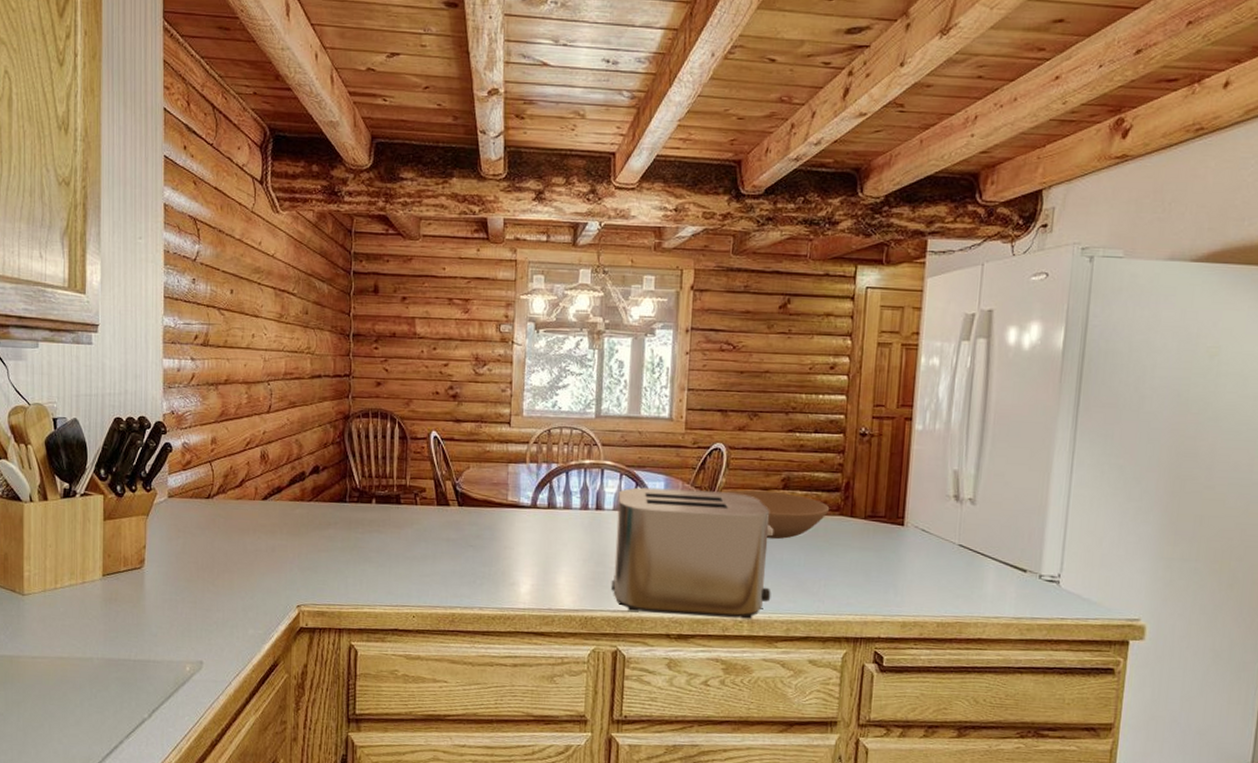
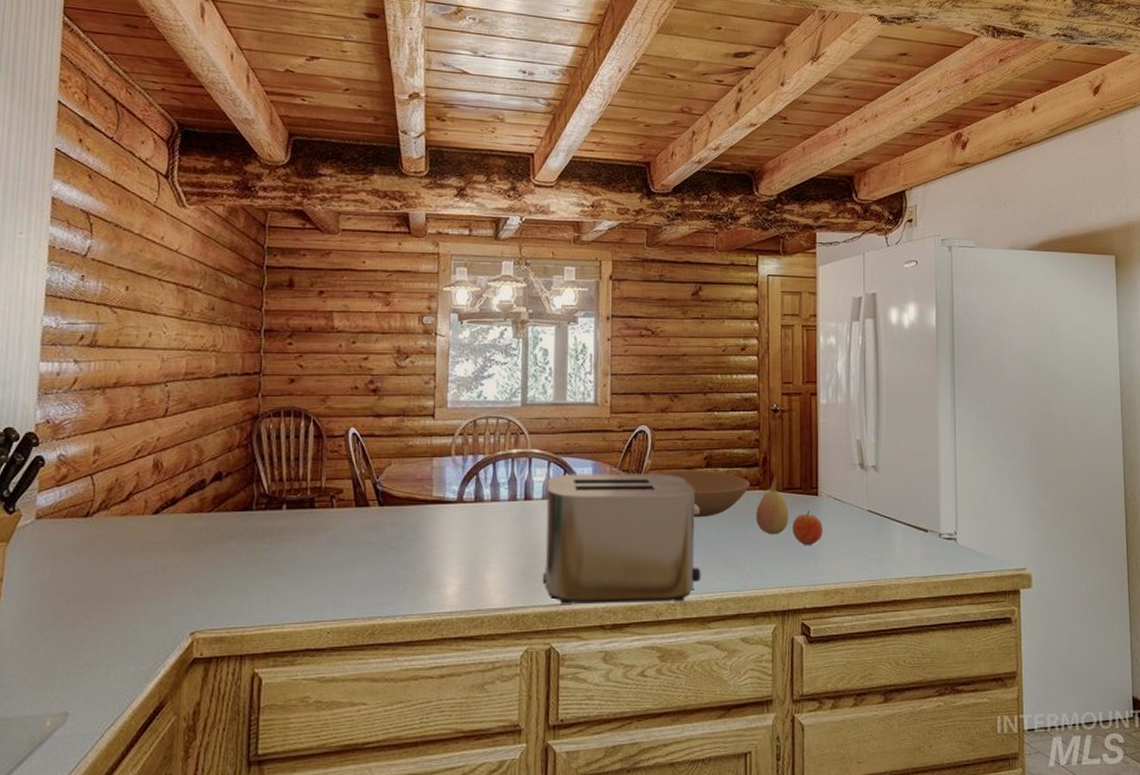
fruit: none [833,503,870,562] -> present [756,476,789,535]
fruit: none [872,540,906,577] -> present [792,510,823,546]

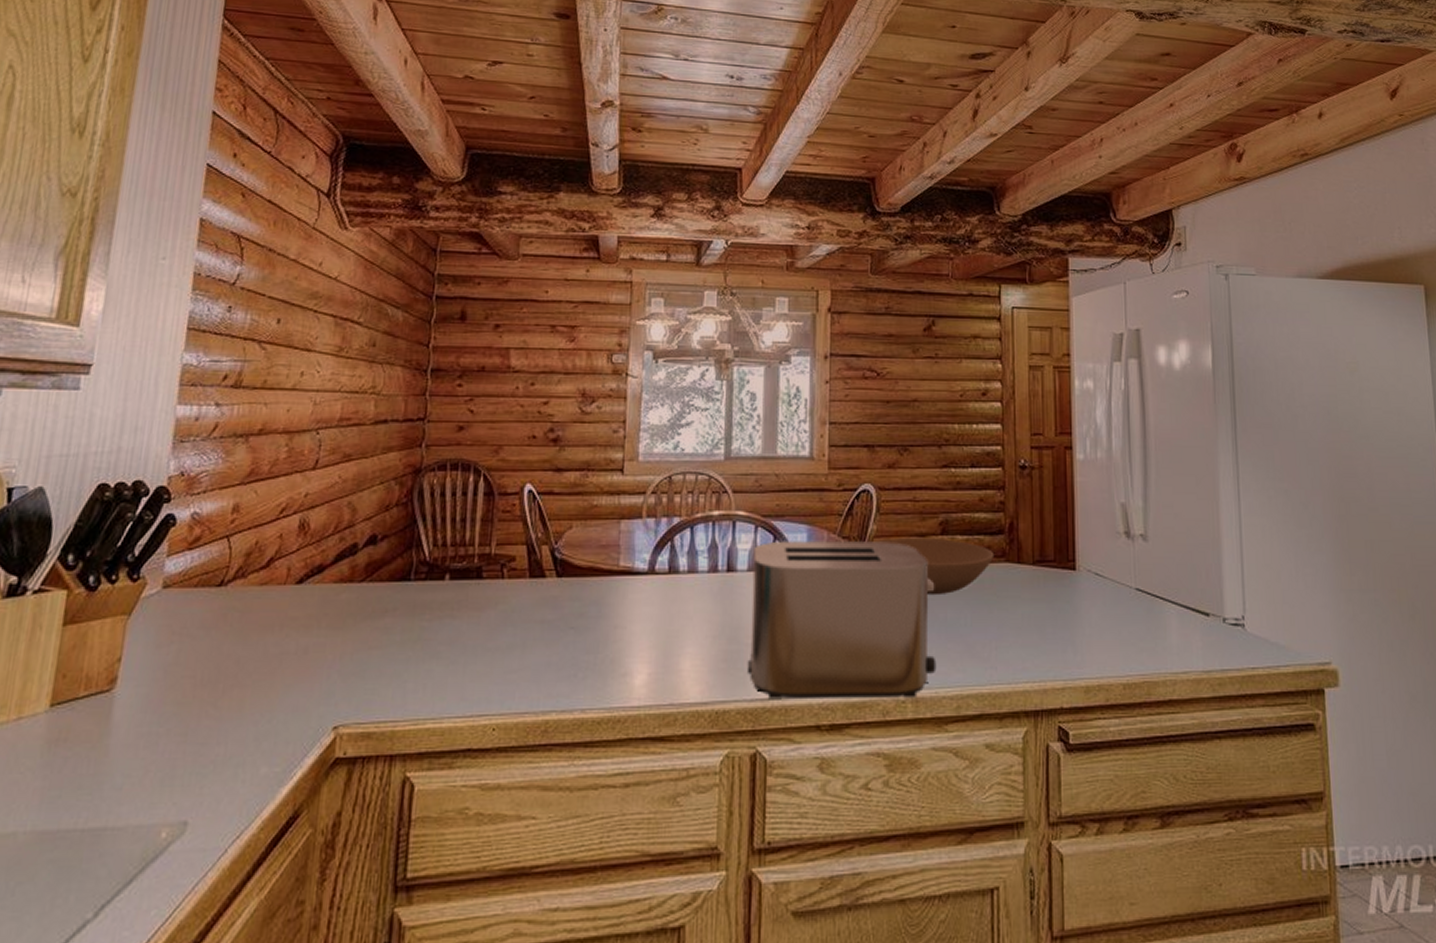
fruit: present [756,476,789,535] -> none [1001,546,1041,617]
fruit: present [792,510,823,546] -> none [1045,588,1082,632]

